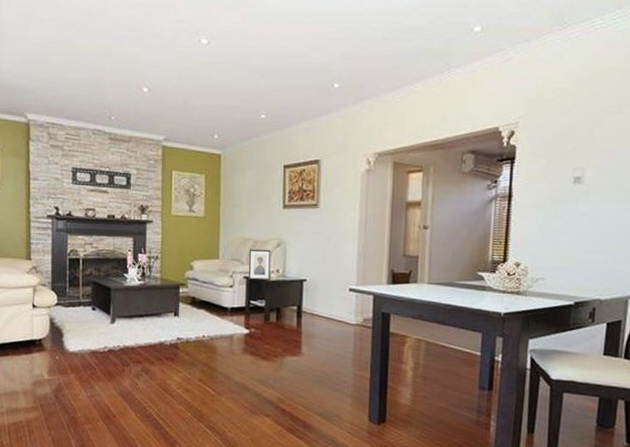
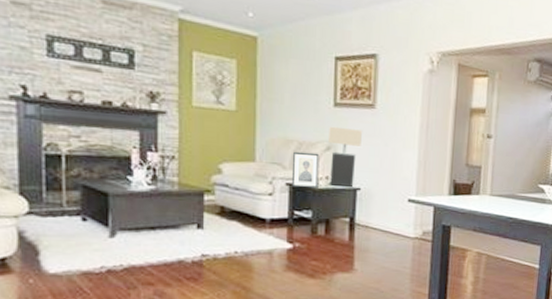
table lamp: none [279,225,308,279] -> present [329,126,363,188]

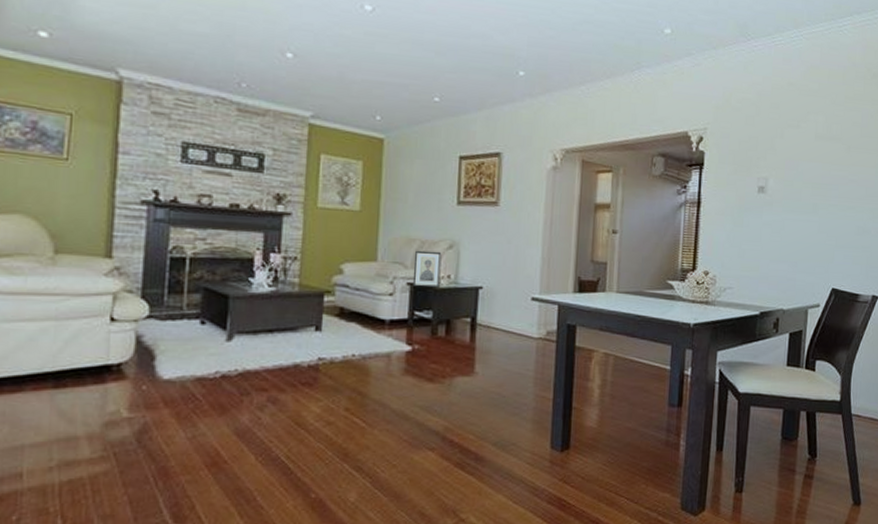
table lamp: present [329,126,363,188] -> none [451,224,486,287]

